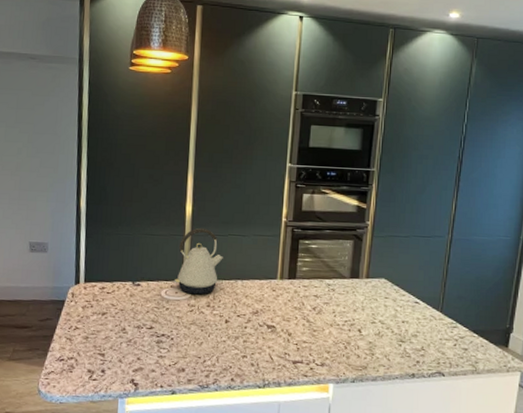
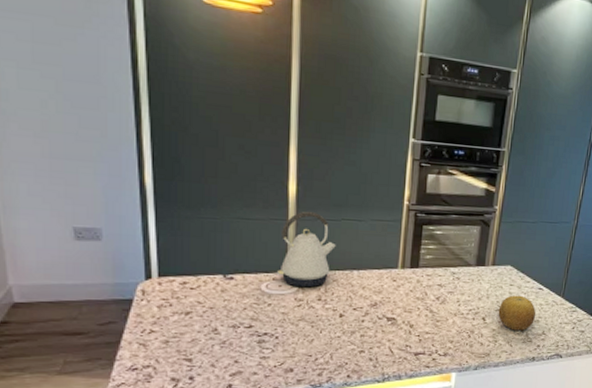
fruit: none [374,308,414,345] -> present [498,295,536,331]

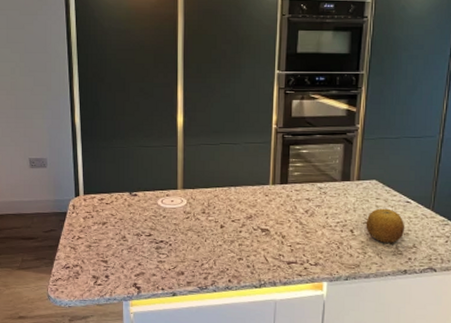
kettle: present [276,211,336,288] -> none [169,137,216,202]

